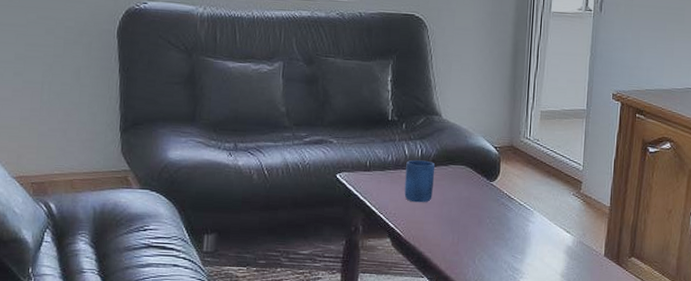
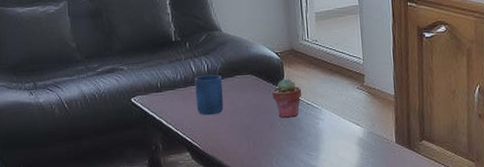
potted succulent: none [484,175,516,217] -> present [272,78,302,119]

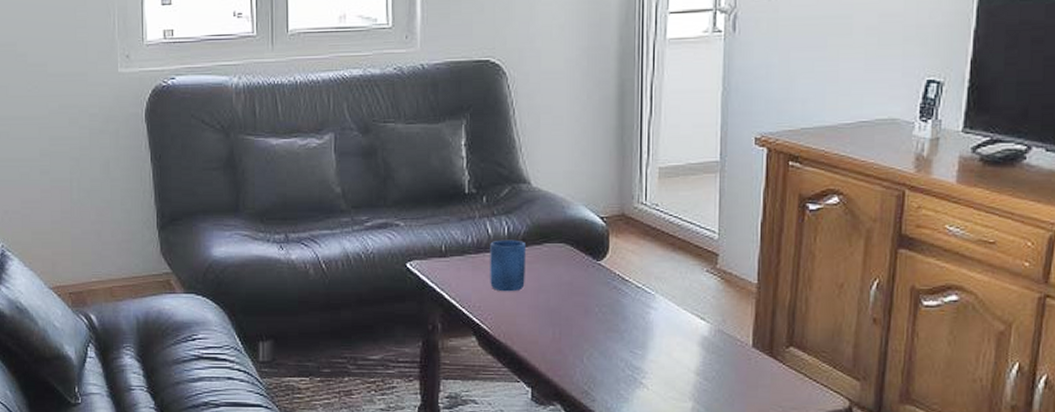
potted succulent: present [272,78,302,119] -> none [590,252,631,303]

